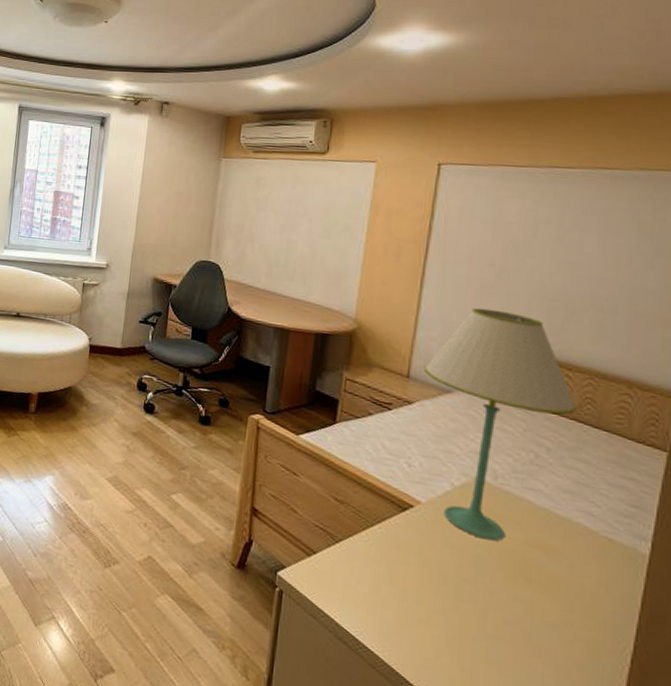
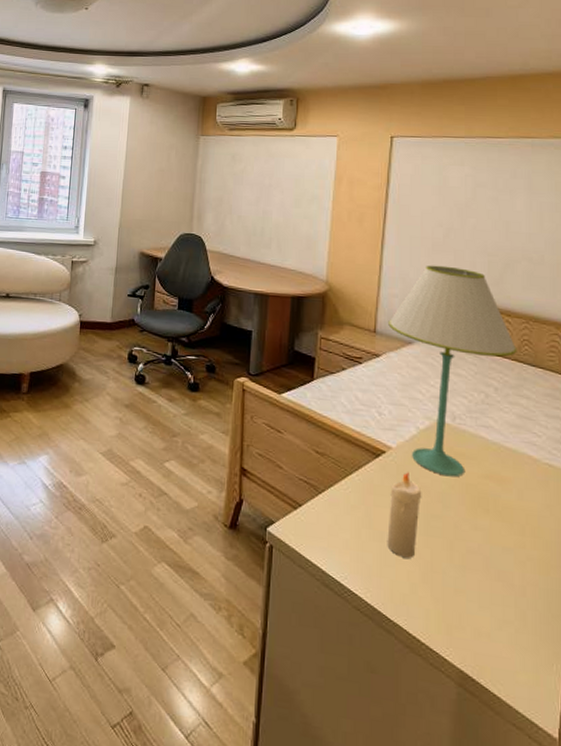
candle: none [410,530,453,622] -> present [387,472,422,558]

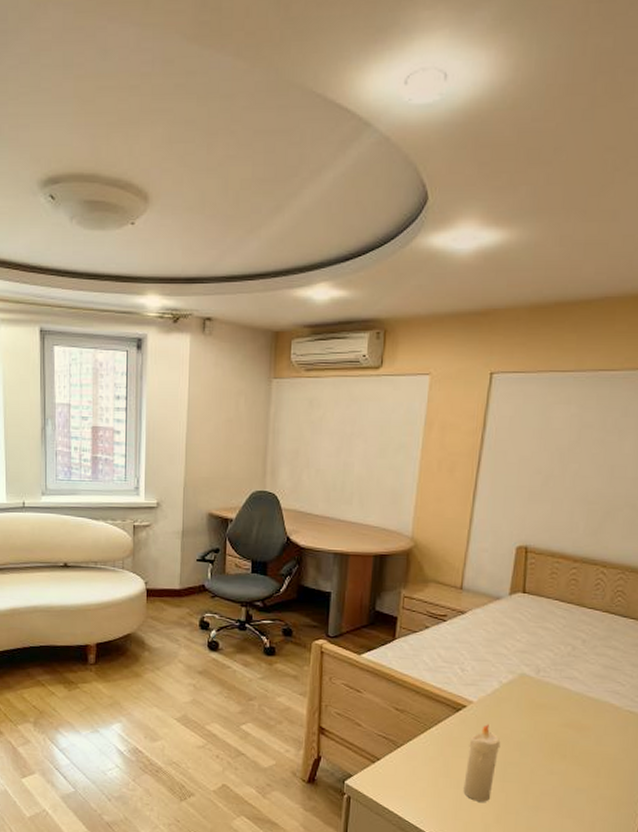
table lamp: present [388,265,517,477] -> none [476,516,610,727]

